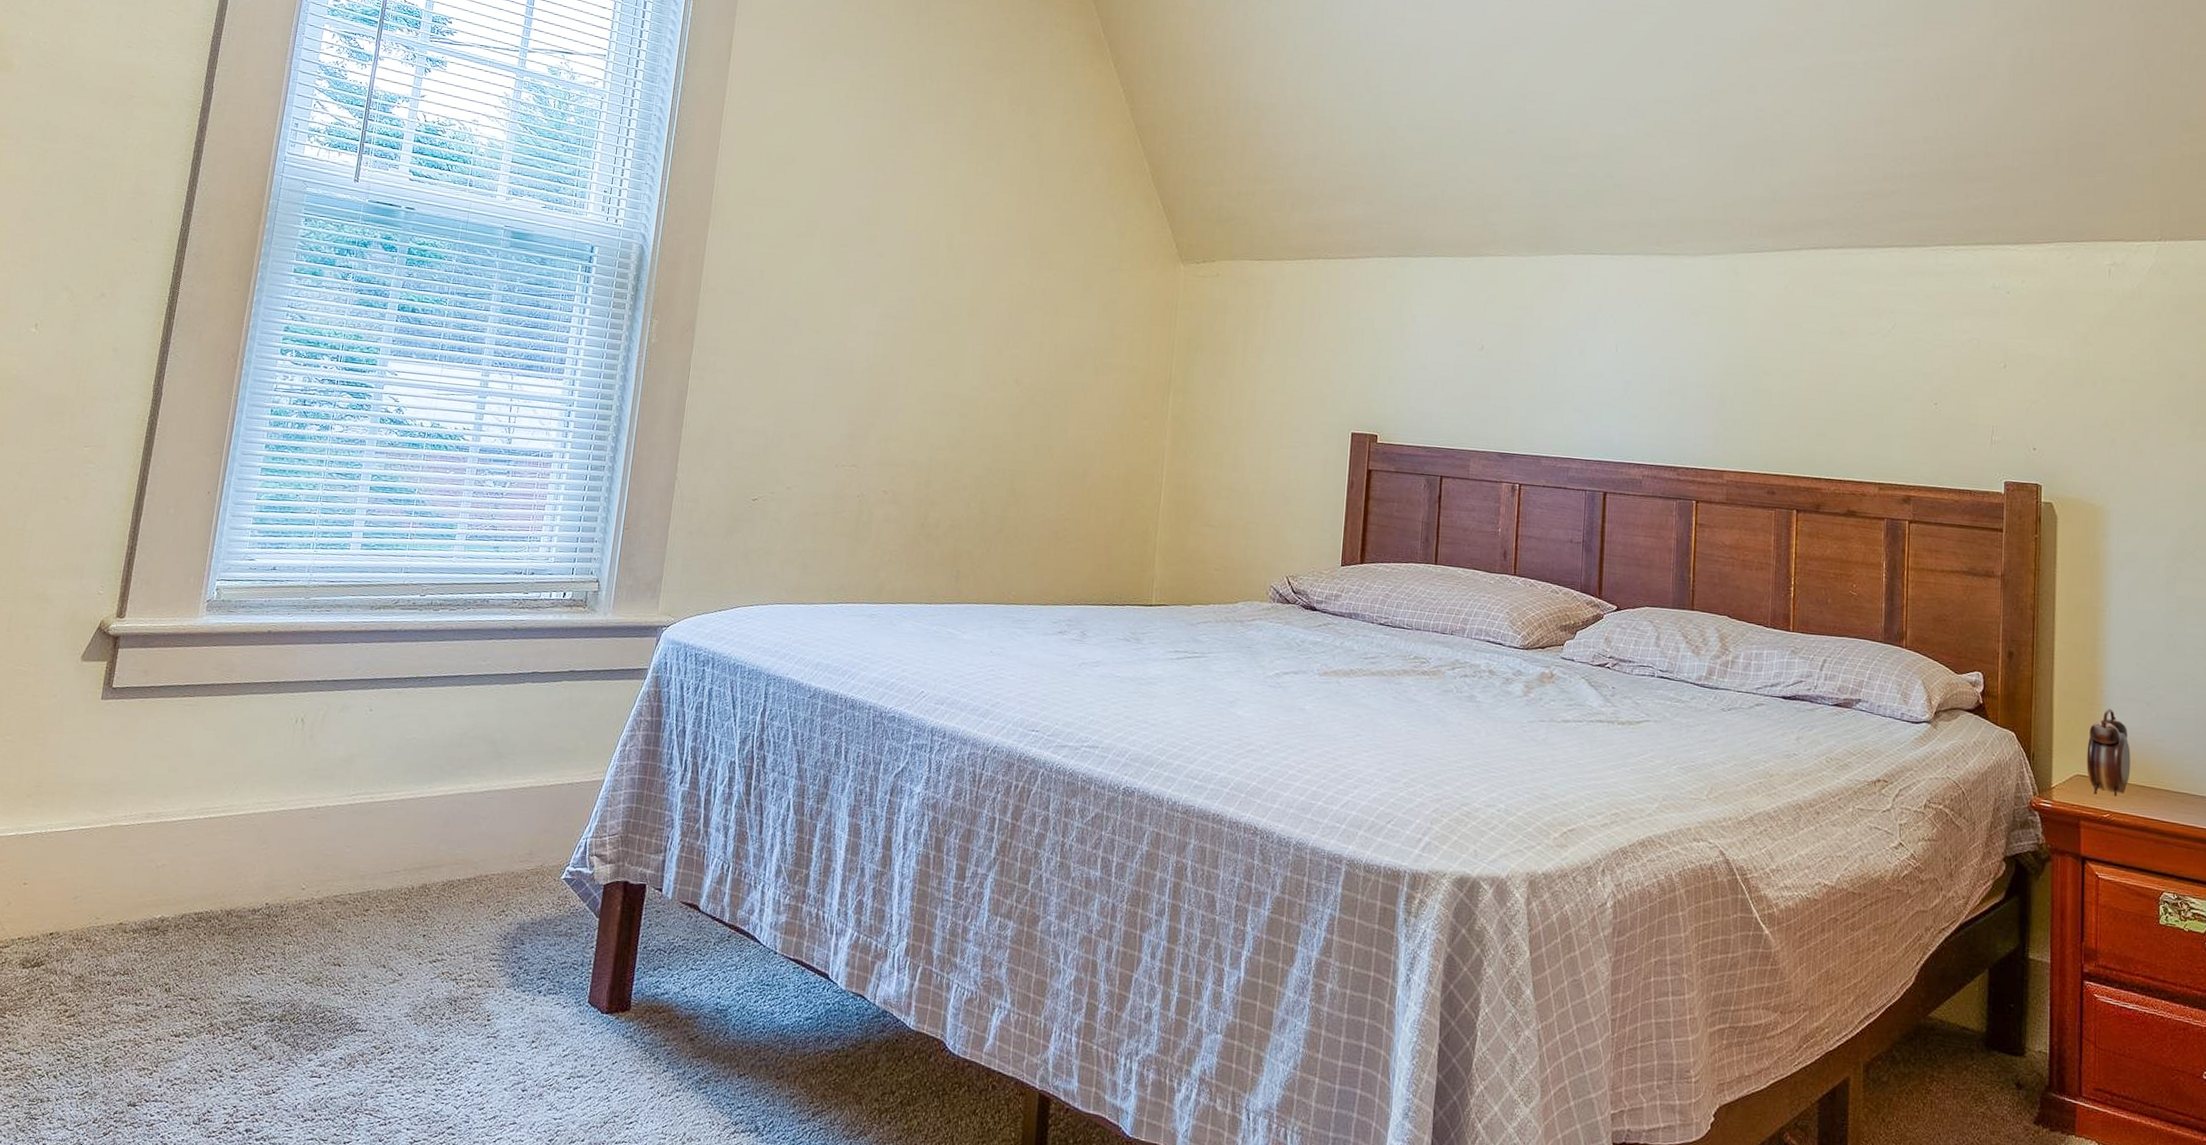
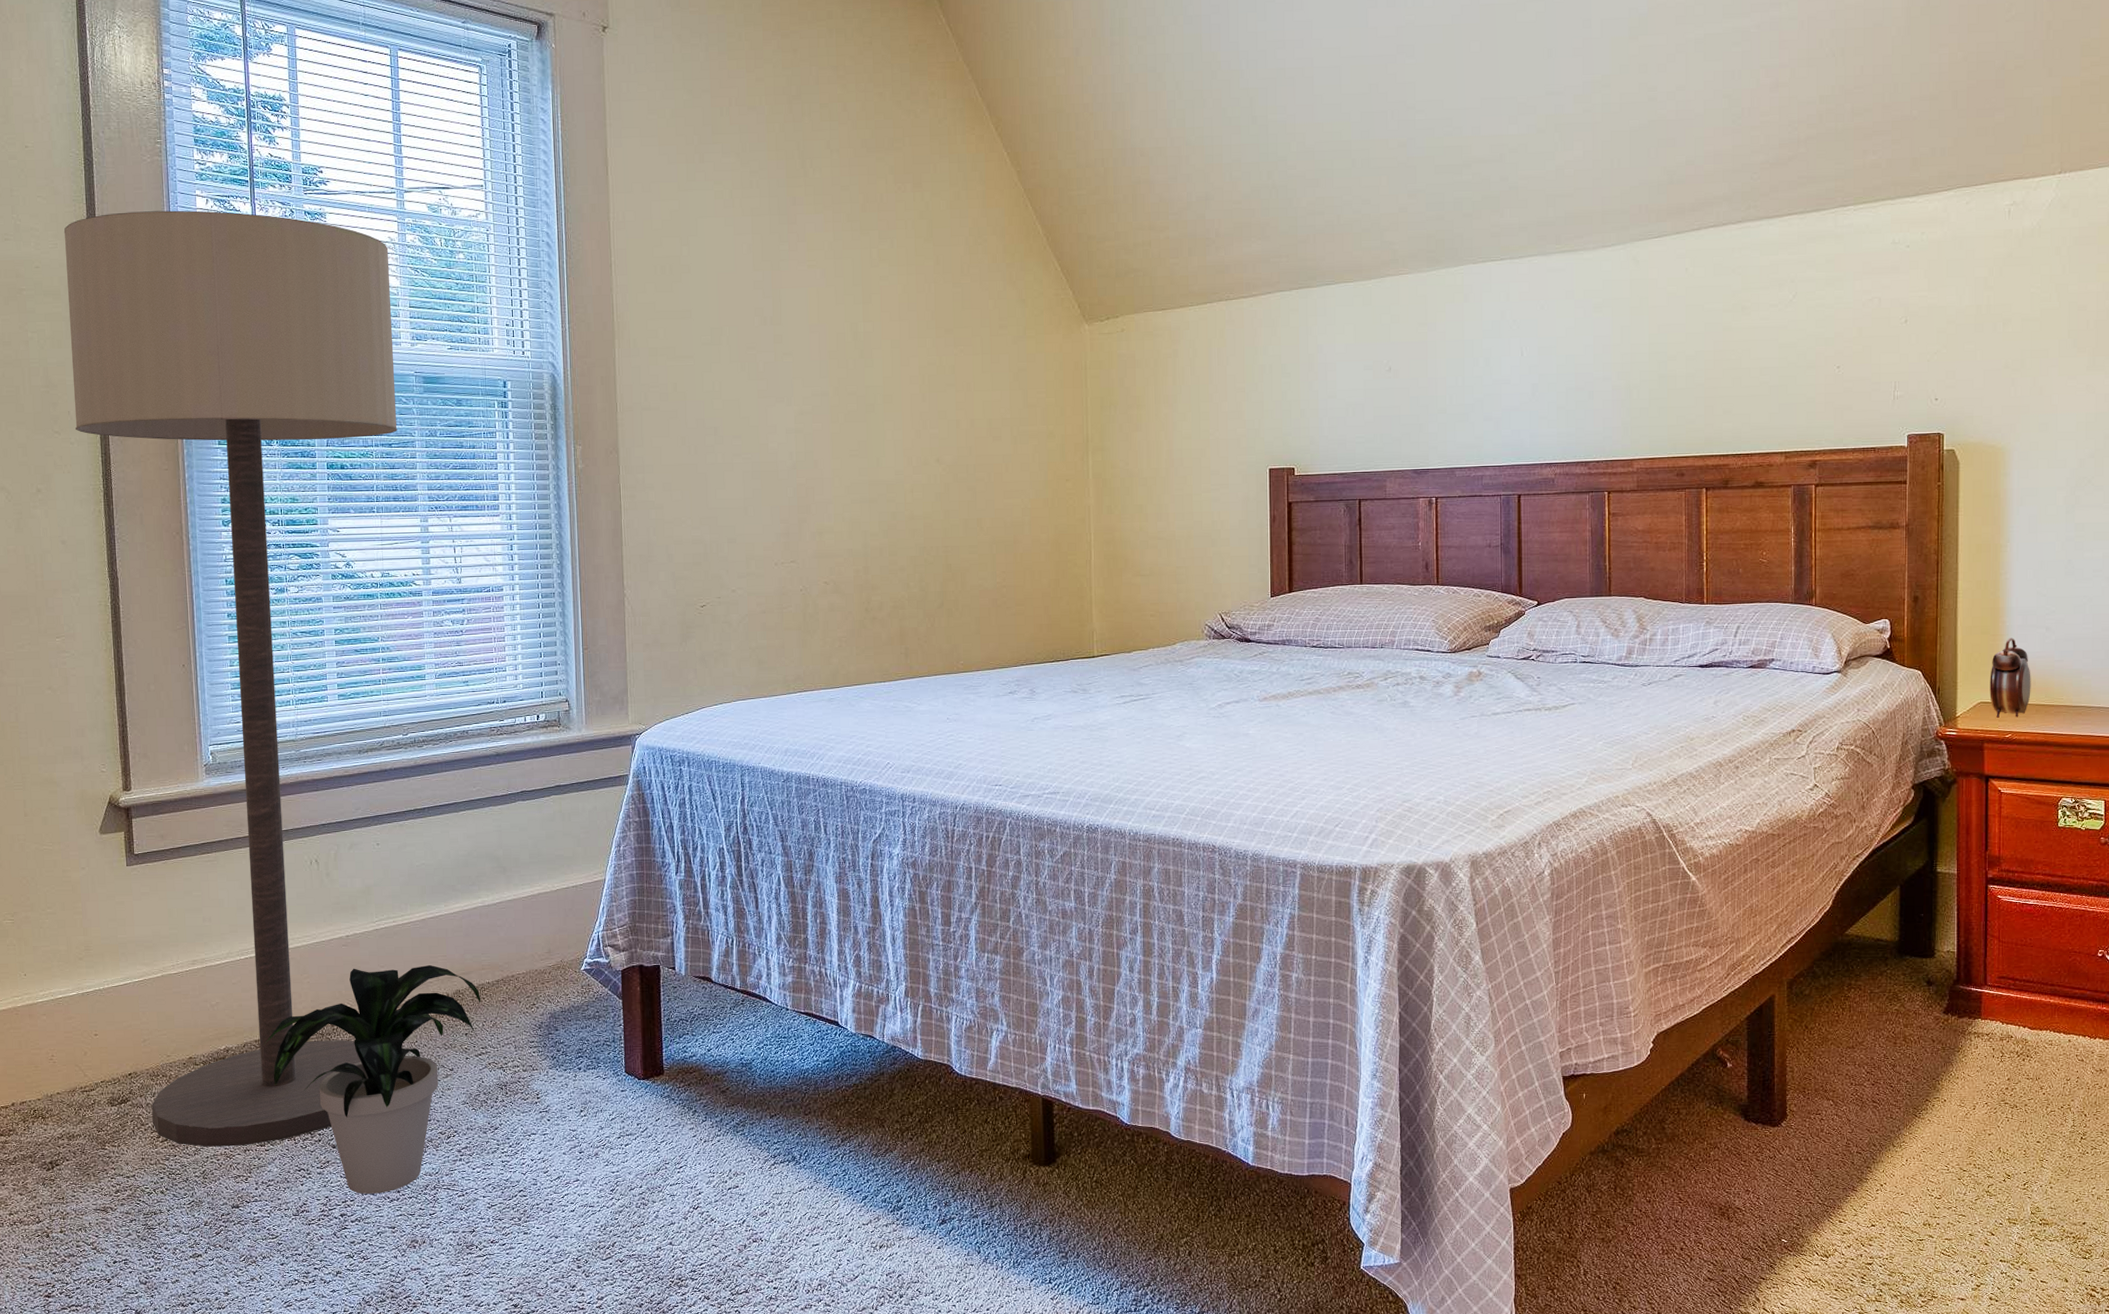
floor lamp: none [63,35,502,1034] -> present [63,210,398,1147]
potted plant: none [205,844,448,1110] -> present [266,965,481,1194]

